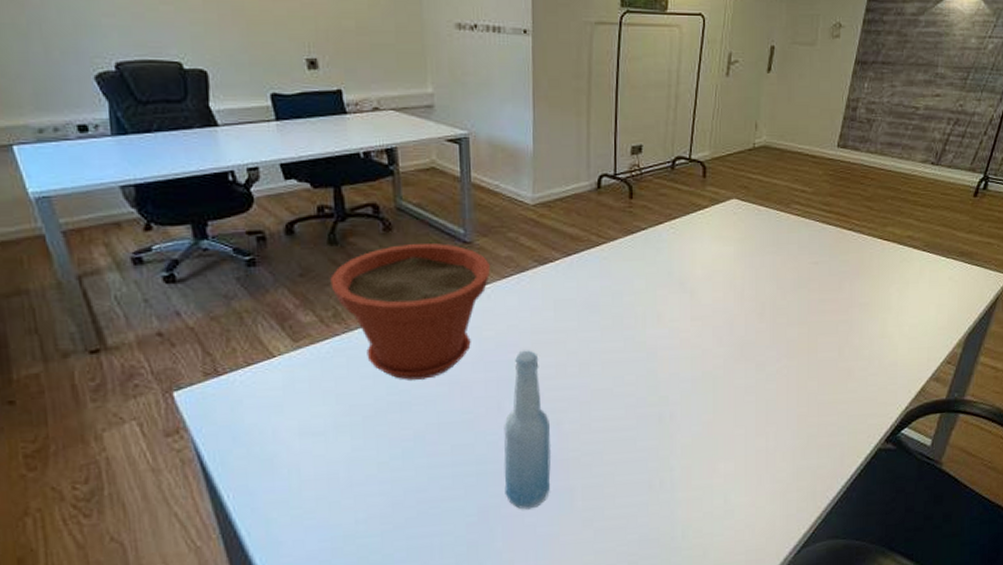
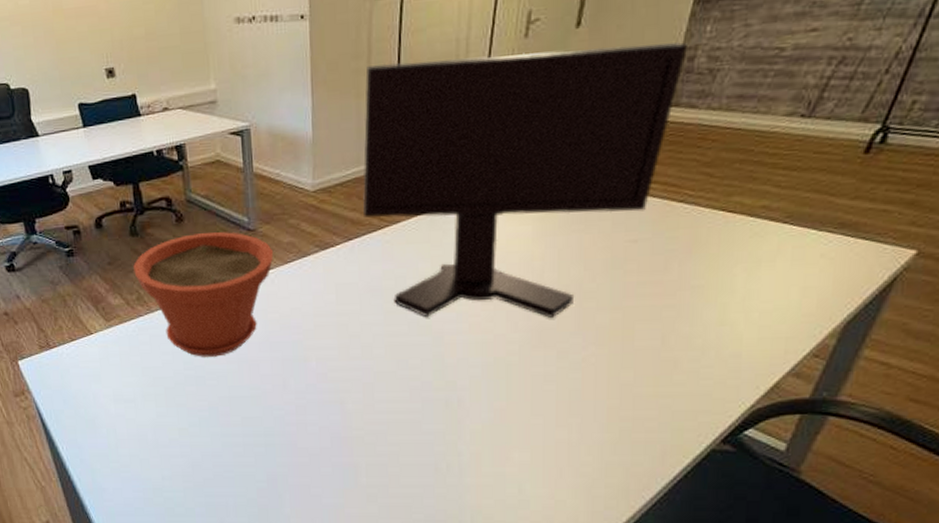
bottle: present [504,350,551,510] -> none [289,332,335,481]
monitor: none [581,85,853,333] -> present [362,42,689,318]

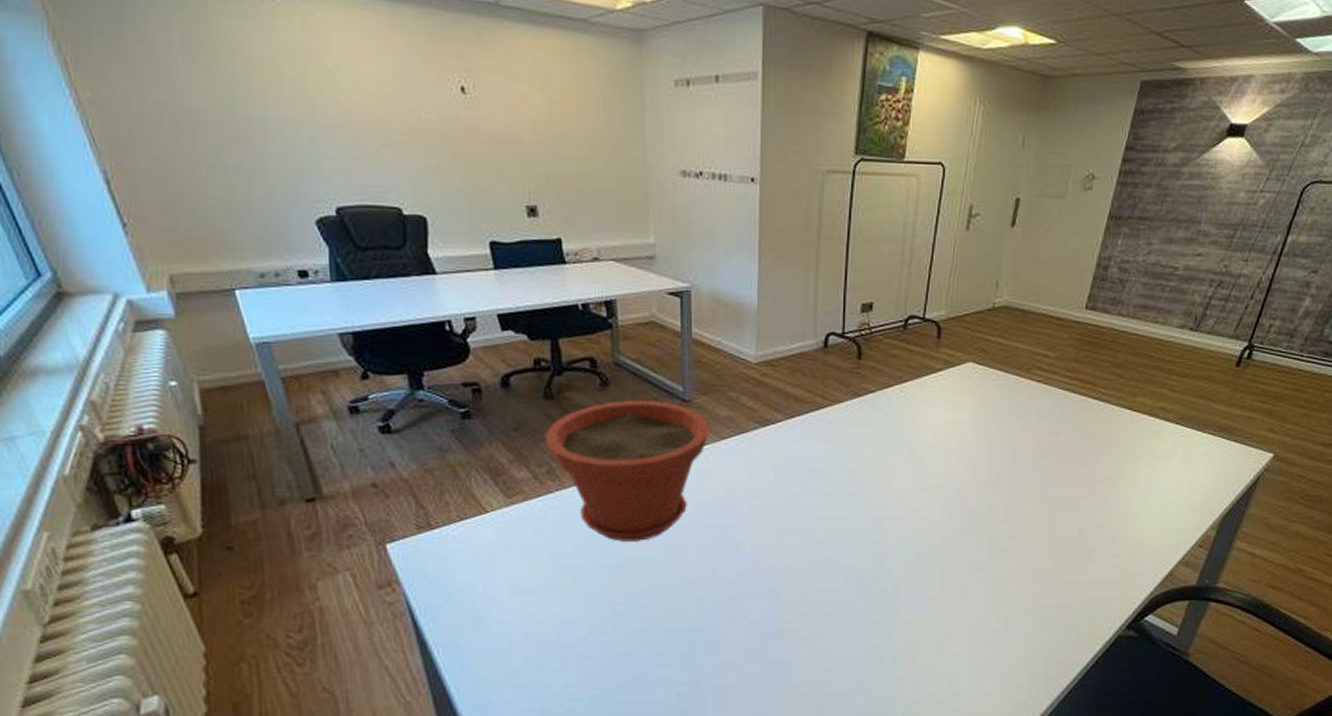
monitor: present [362,42,689,318] -> none [806,238,1104,505]

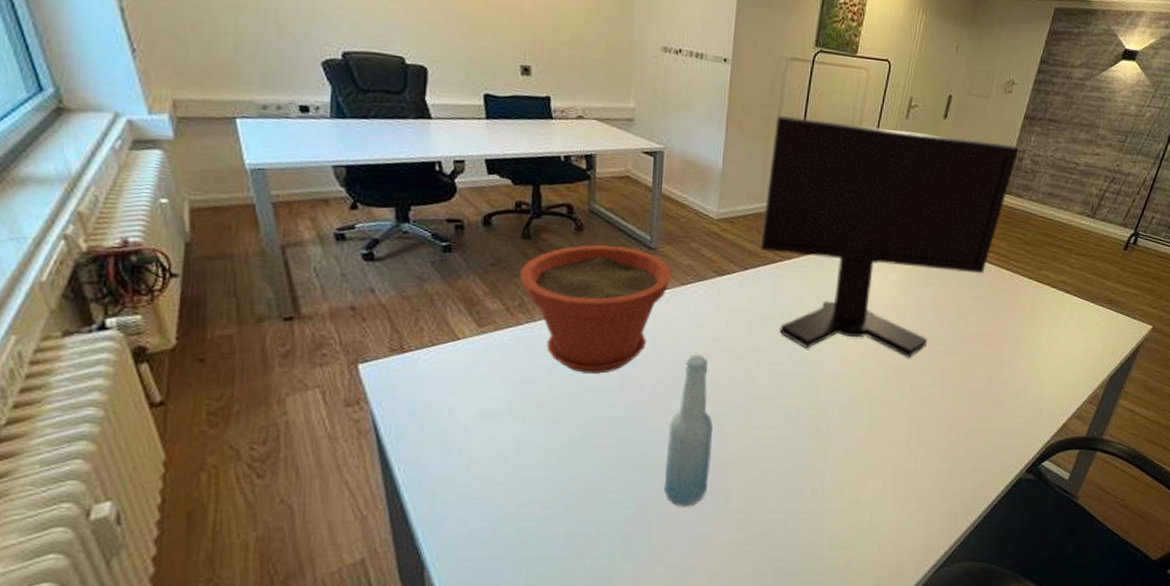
bottle: none [717,515,766,681] -> present [663,354,713,507]
monitor: none [806,238,1104,505] -> present [760,116,1020,357]

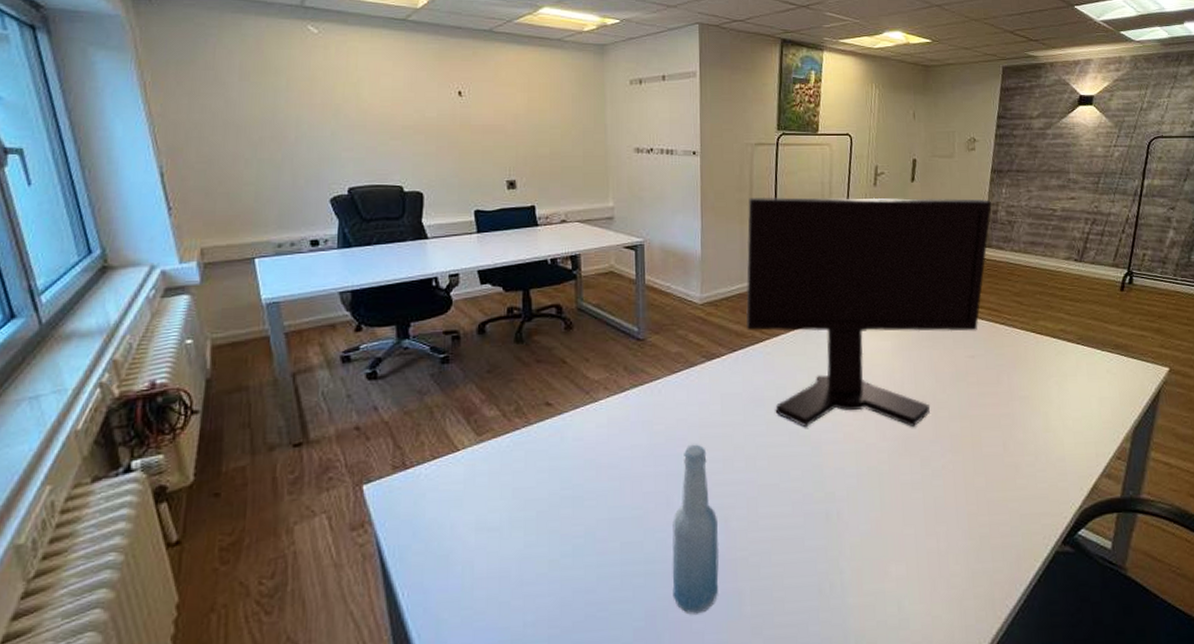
plant pot: present [520,245,672,374] -> none [515,341,662,474]

